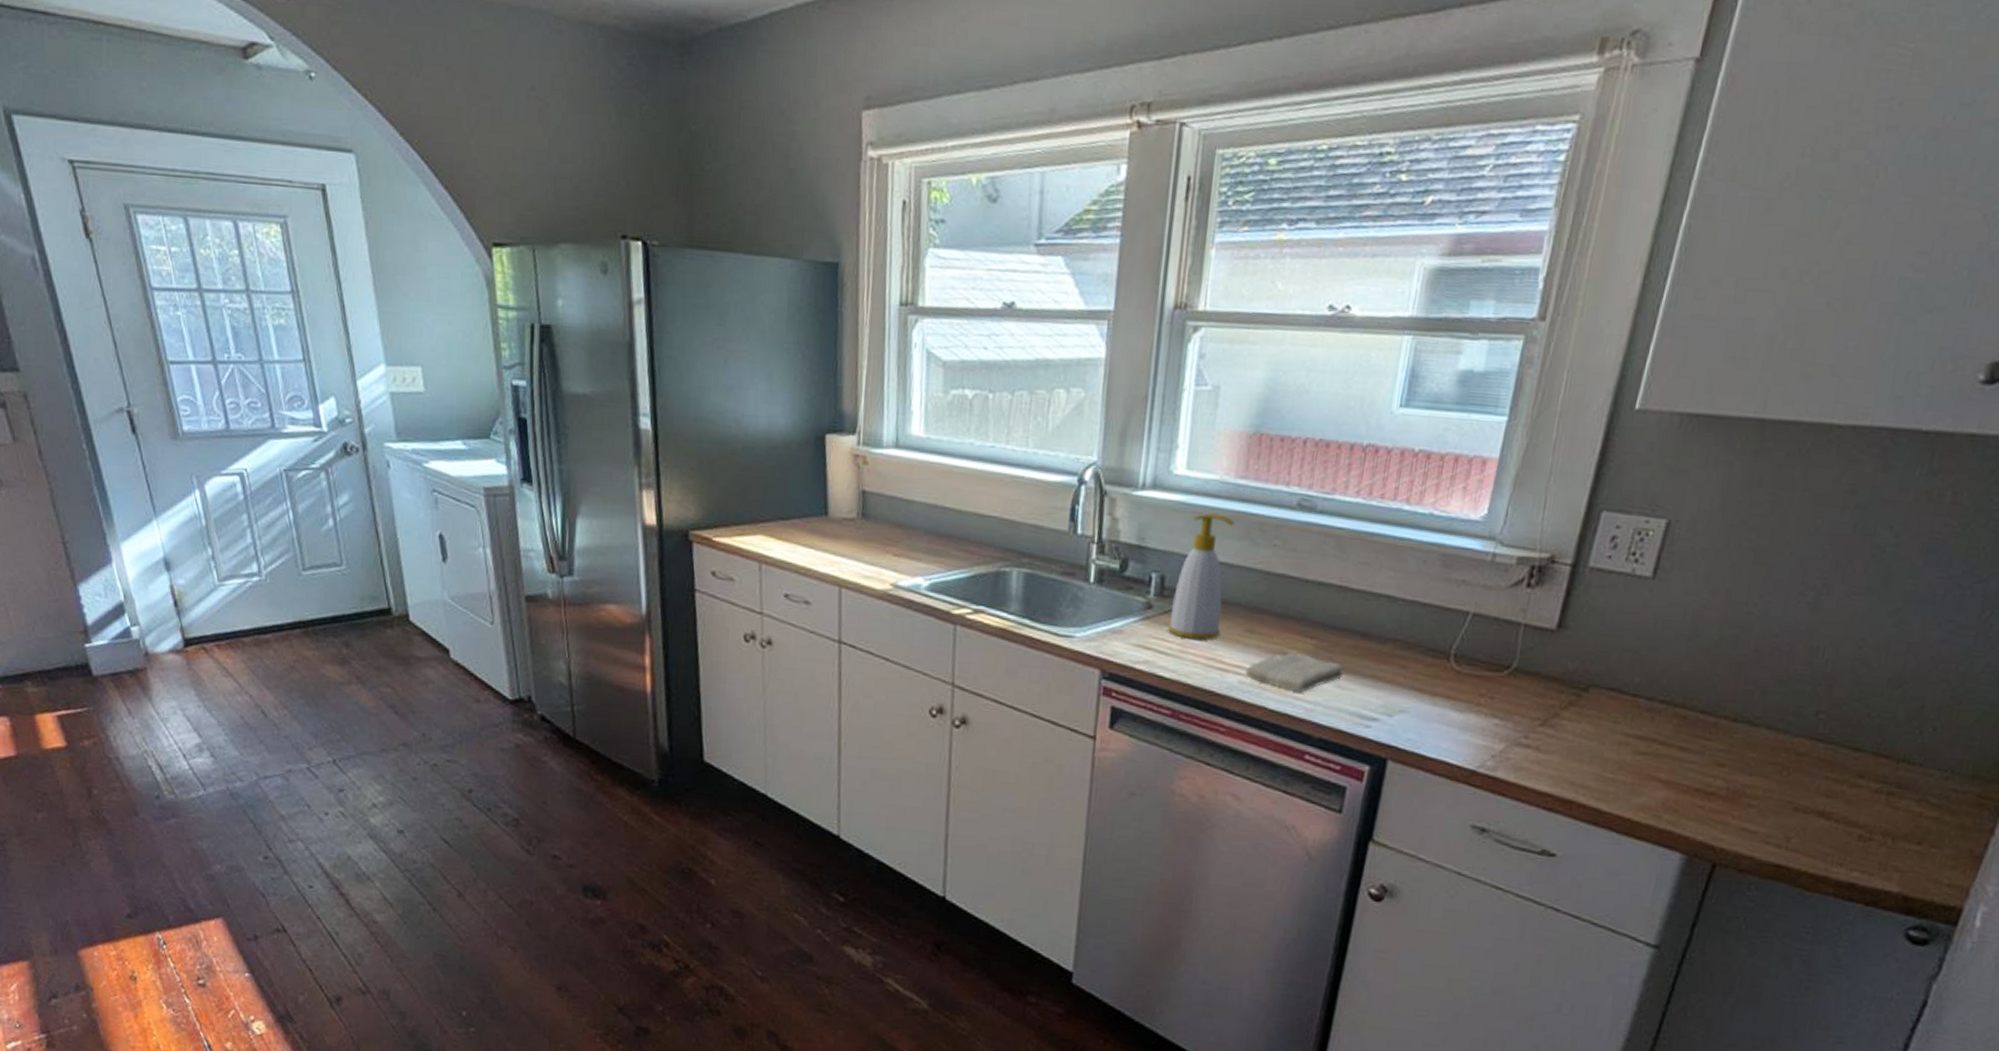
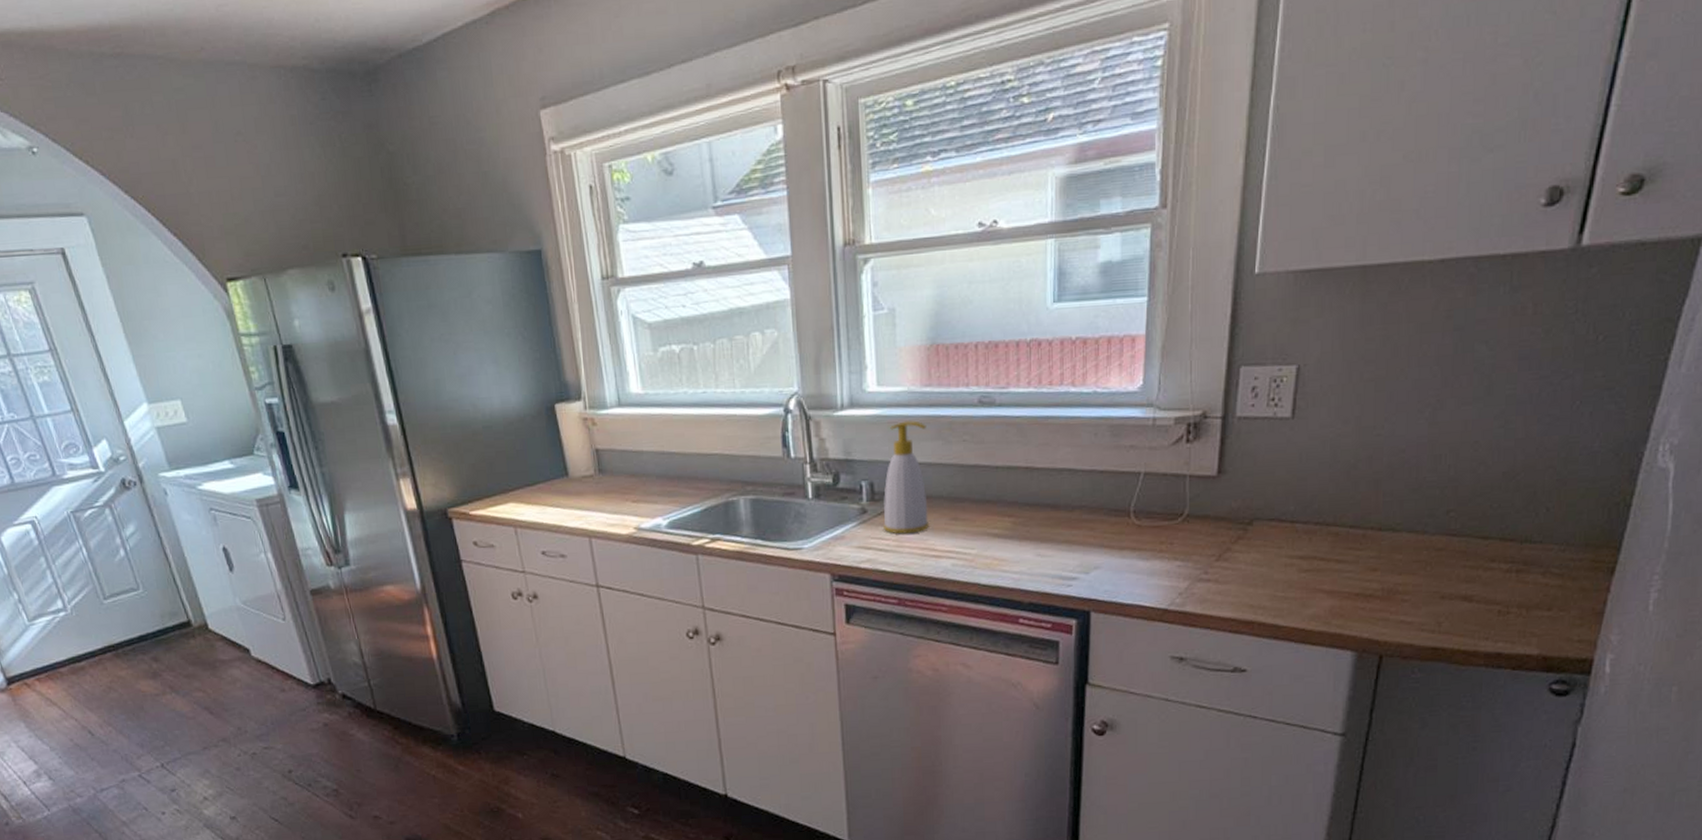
washcloth: present [1245,653,1345,693] -> none [956,531,1042,566]

